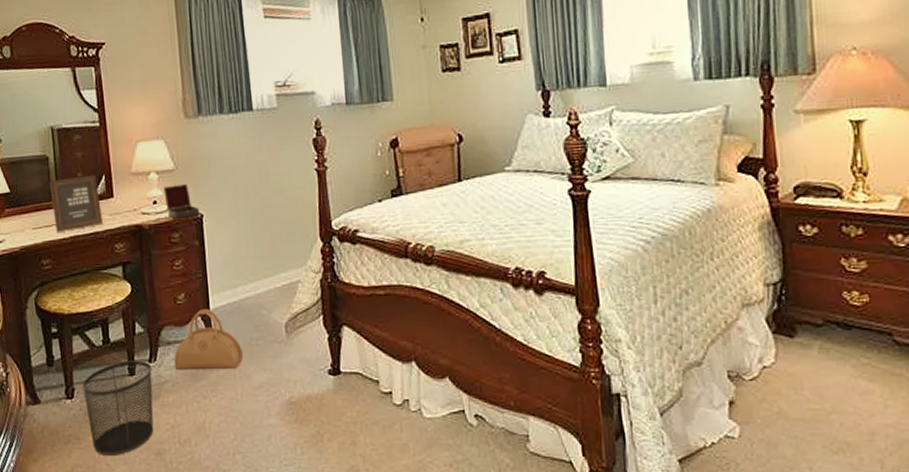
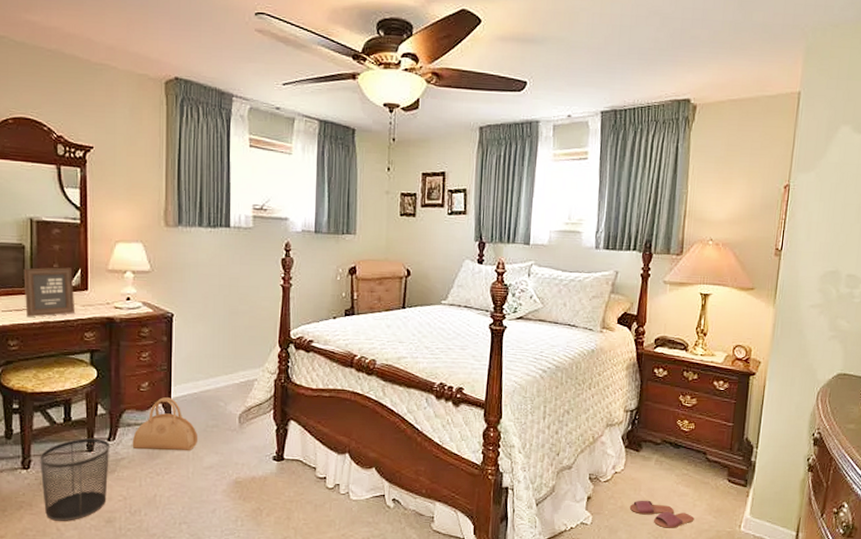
jewelry box: present [163,184,200,220] -> none [138,285,171,317]
slippers: none [790,402,889,439] -> present [629,500,694,528]

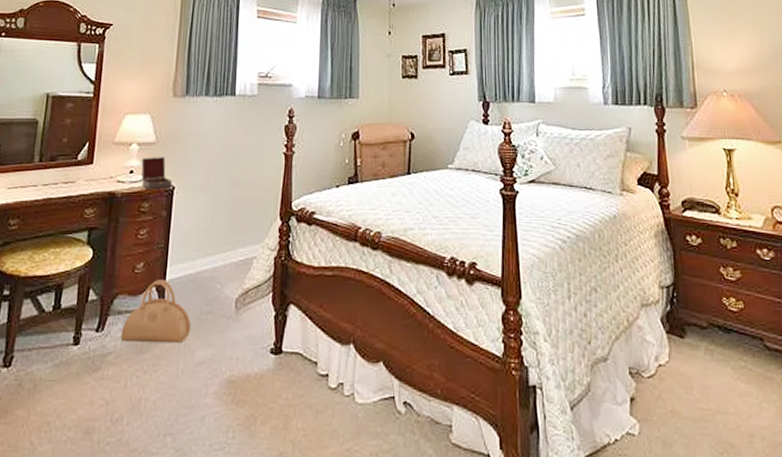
picture frame: present [23,267,74,318] -> none [30,141,81,194]
waste bin: present [40,438,110,521] -> none [20,329,98,433]
jewelry box: none [138,285,171,317] -> present [141,157,173,190]
slippers: present [629,500,694,528] -> none [682,401,764,441]

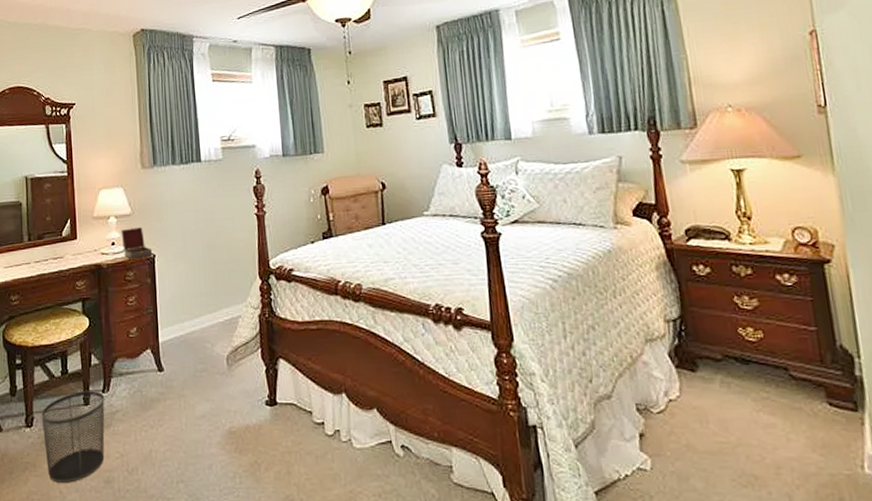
waste bin: none [20,329,98,433] -> present [41,391,105,483]
handbag: present [120,280,191,343] -> none [125,342,188,401]

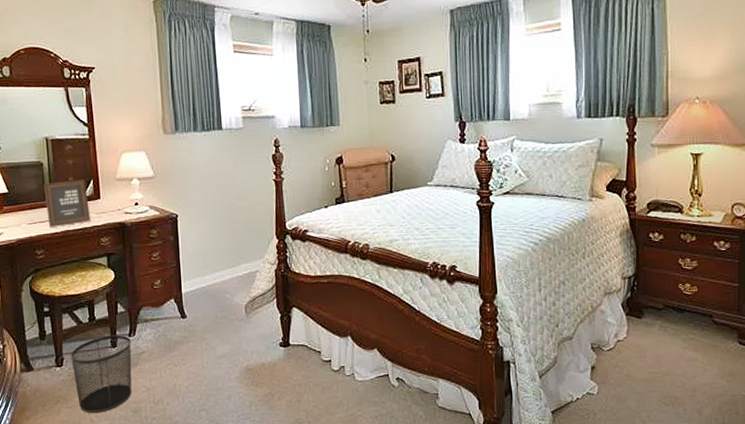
picture frame: none [21,219,66,272] -> present [43,179,90,228]
jewelry box: present [121,227,153,260] -> none [144,189,175,219]

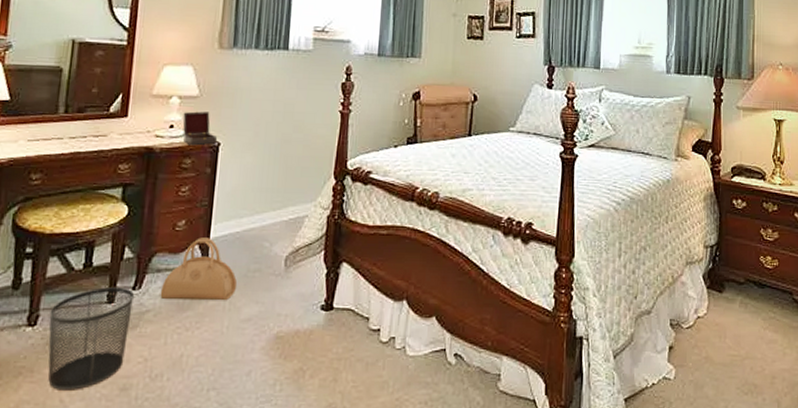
picture frame: present [43,179,90,228] -> none [54,92,113,148]
jewelry box: none [144,189,175,219] -> present [182,111,218,146]
handbag: none [150,293,209,343] -> present [160,237,237,301]

